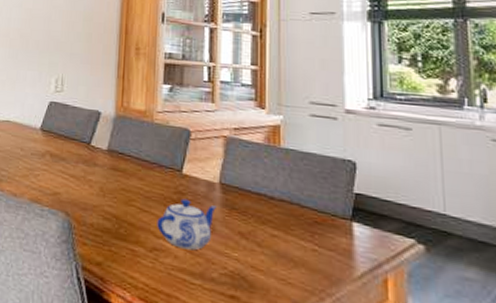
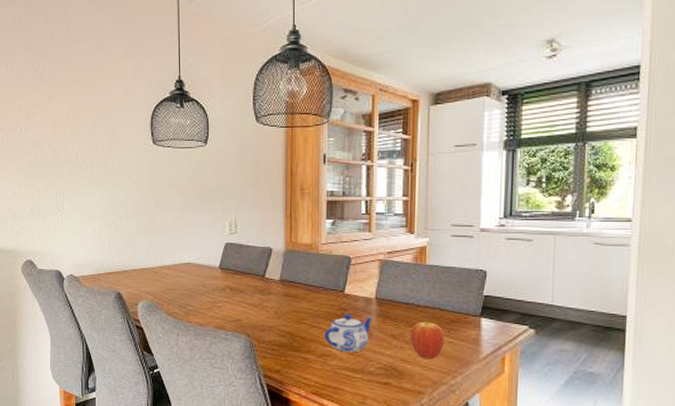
fruit: none [262,218,306,271] -> present [410,320,444,359]

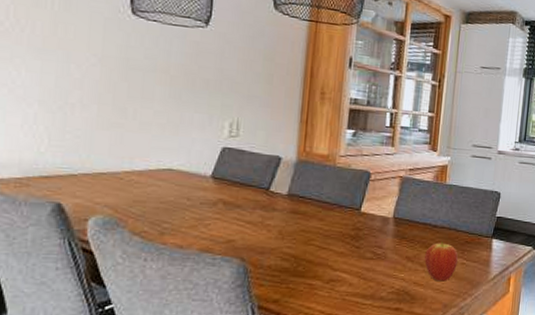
teapot: present [324,313,373,353] -> none [334,234,389,277]

